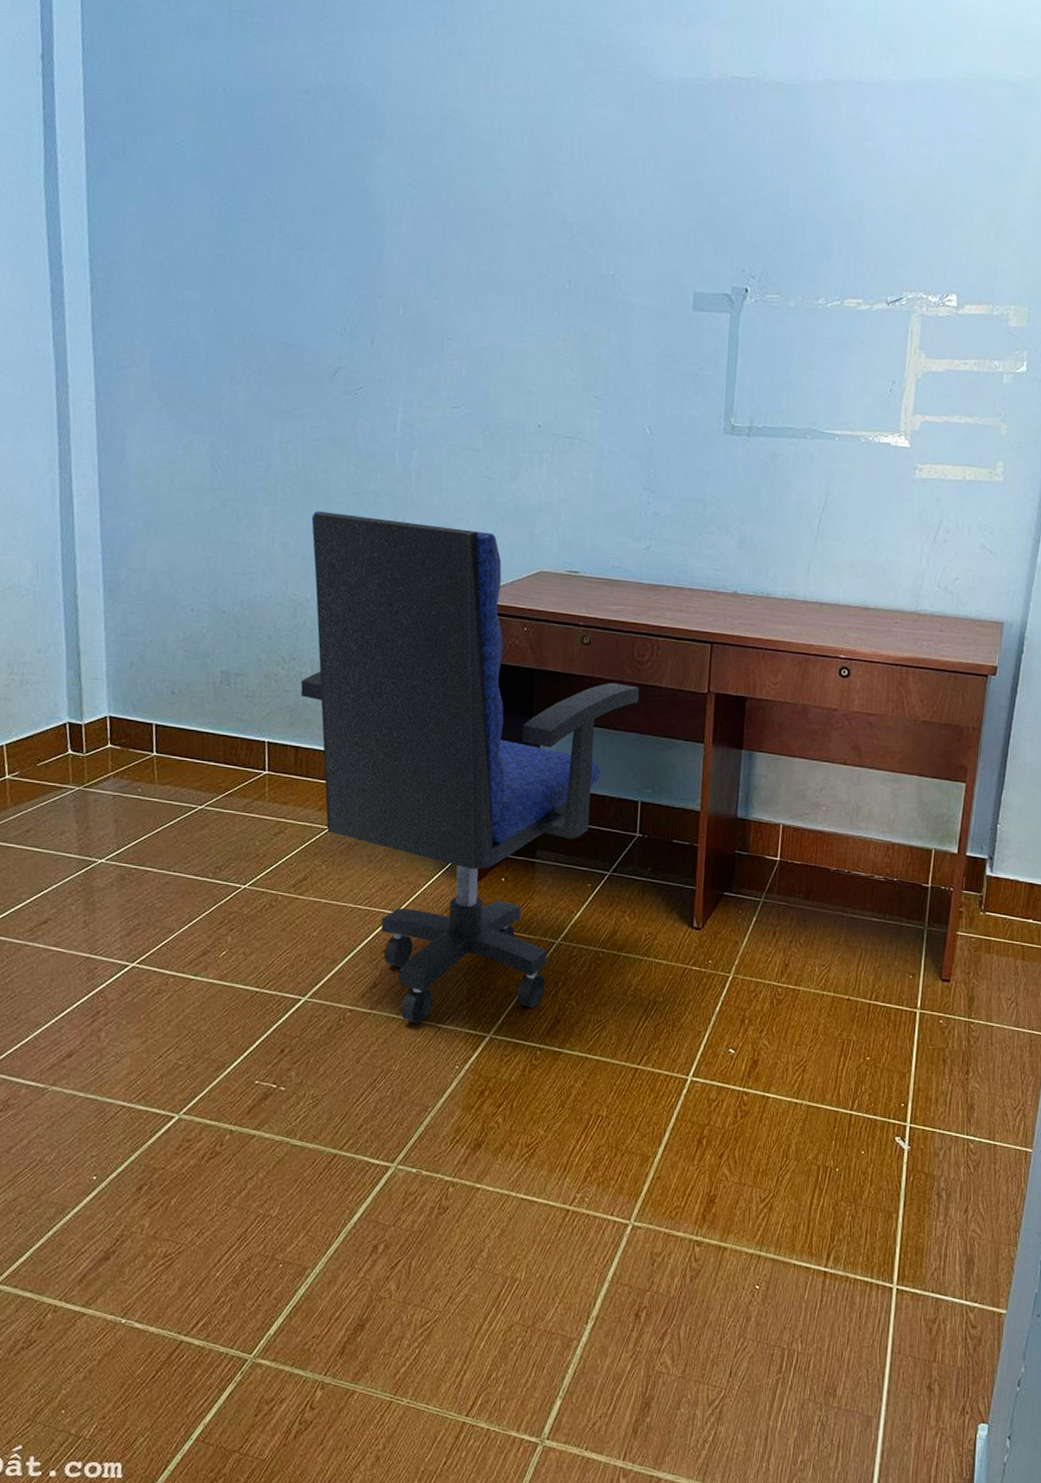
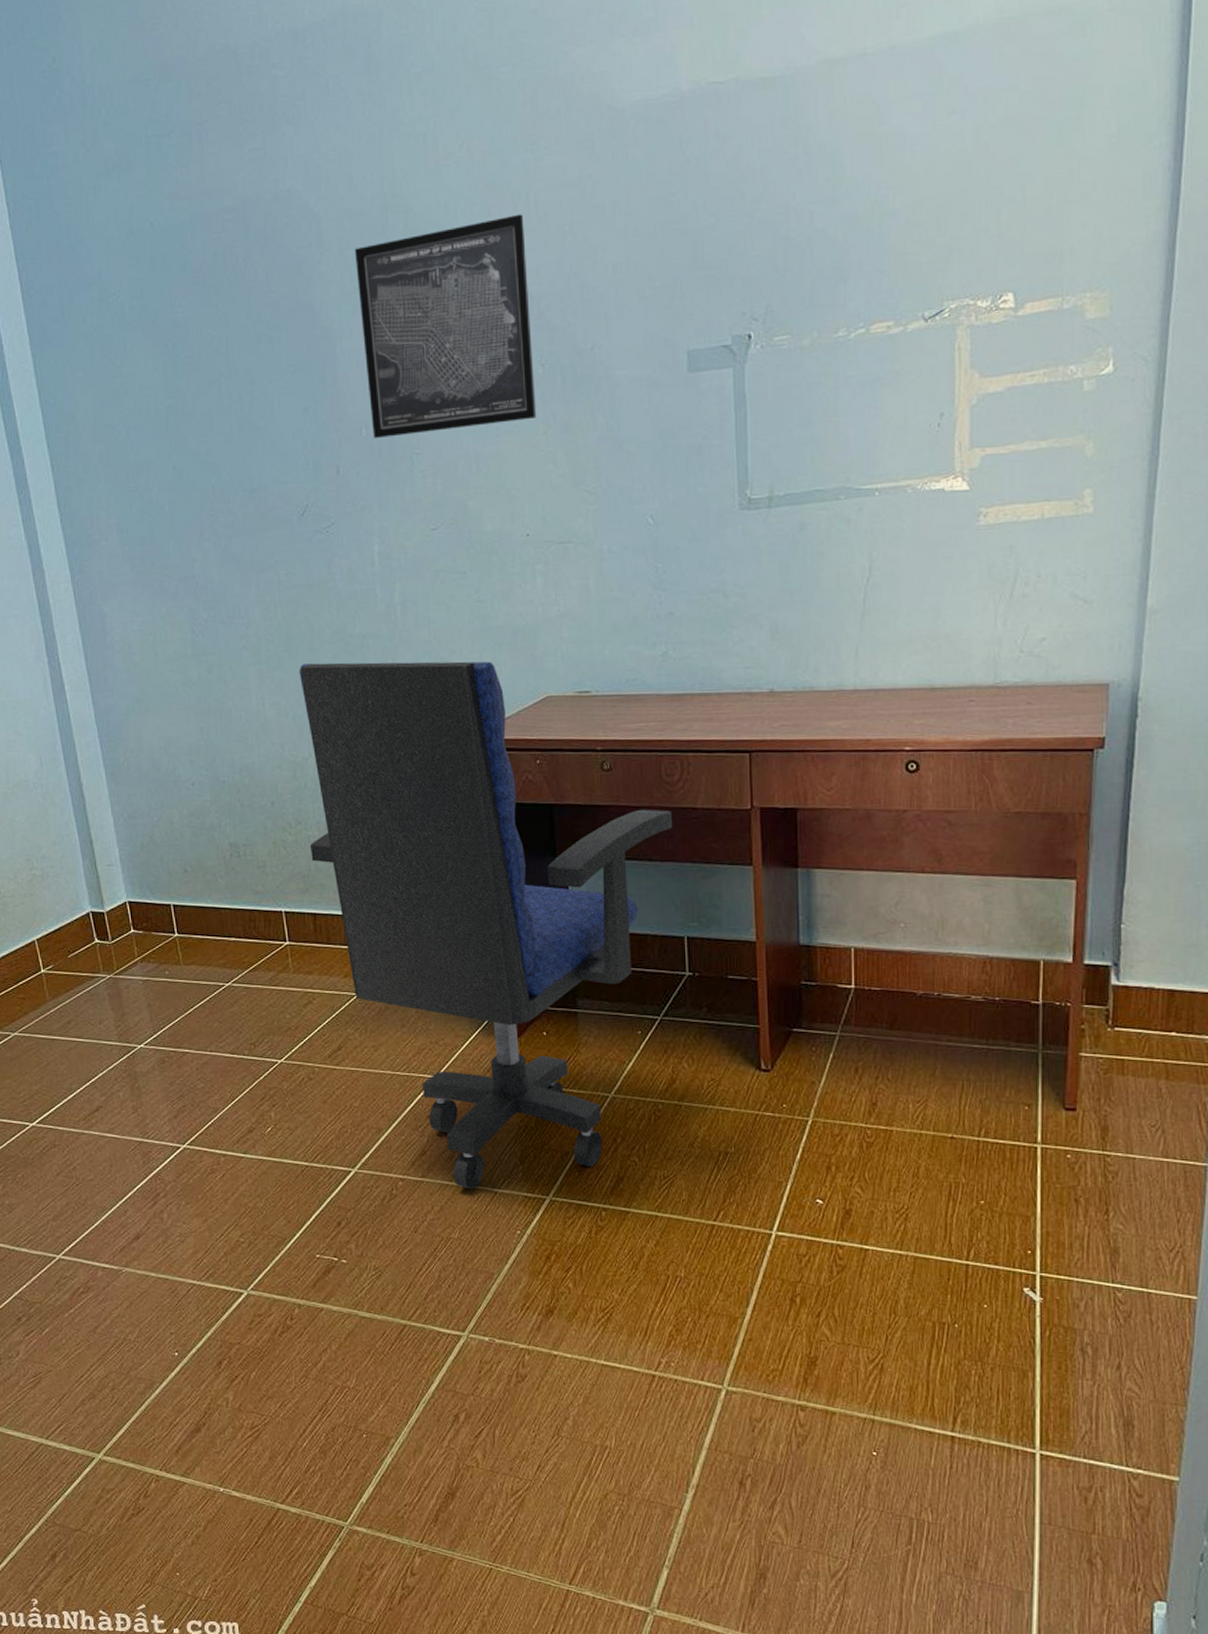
wall art: none [409,148,567,326] -> present [354,214,537,438]

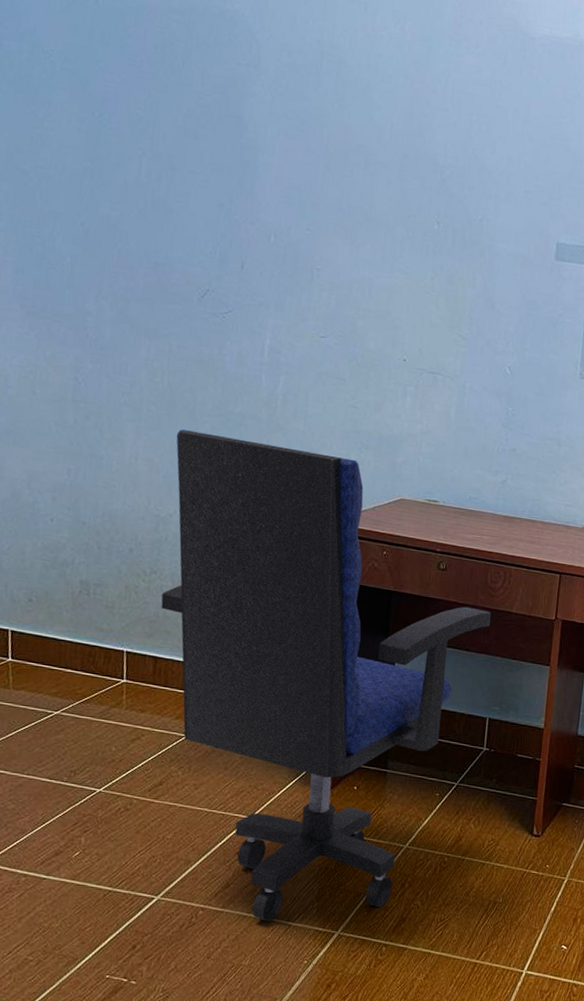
wall art: present [354,214,537,438] -> none [280,80,441,265]

